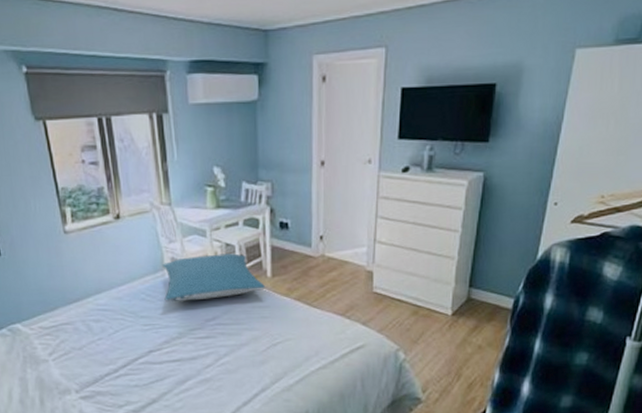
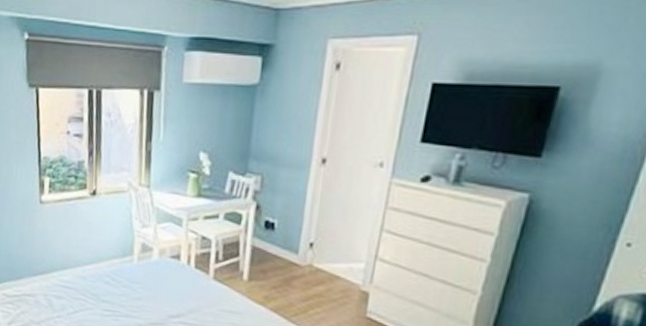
pillow: present [162,253,266,301] -> none [129,245,240,295]

